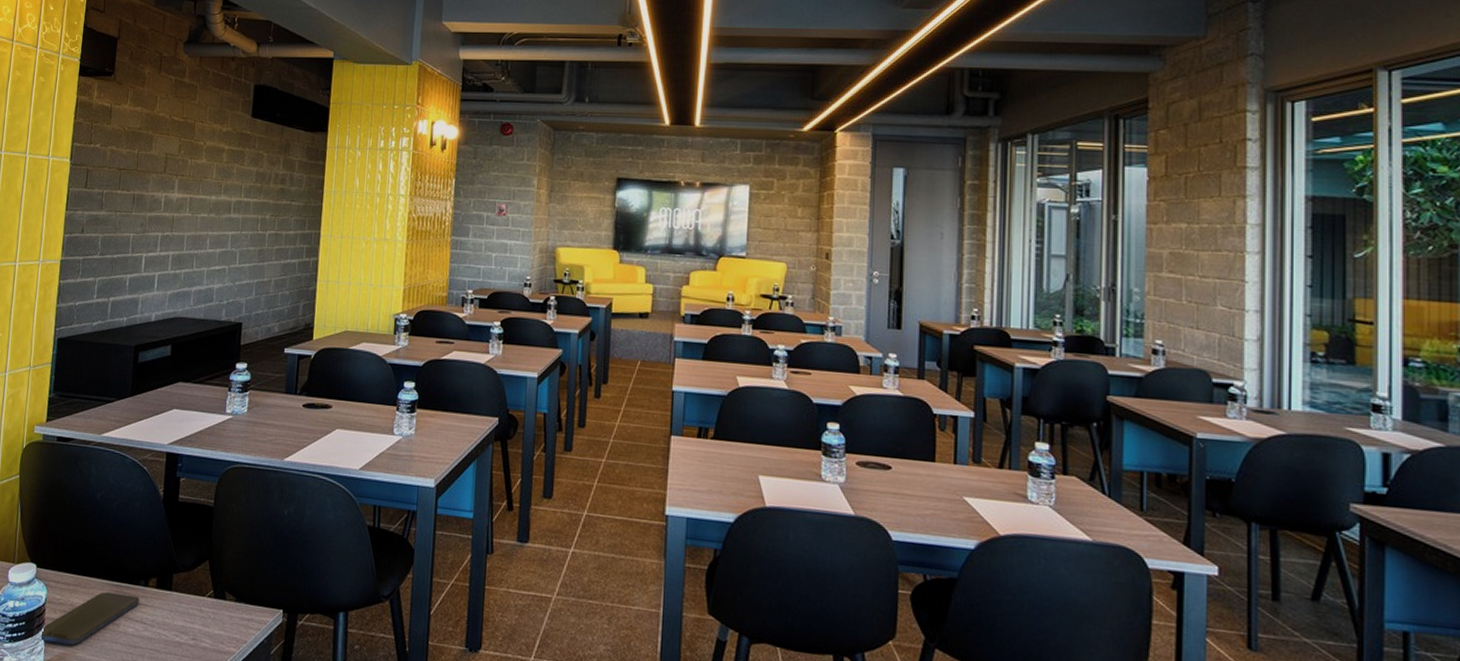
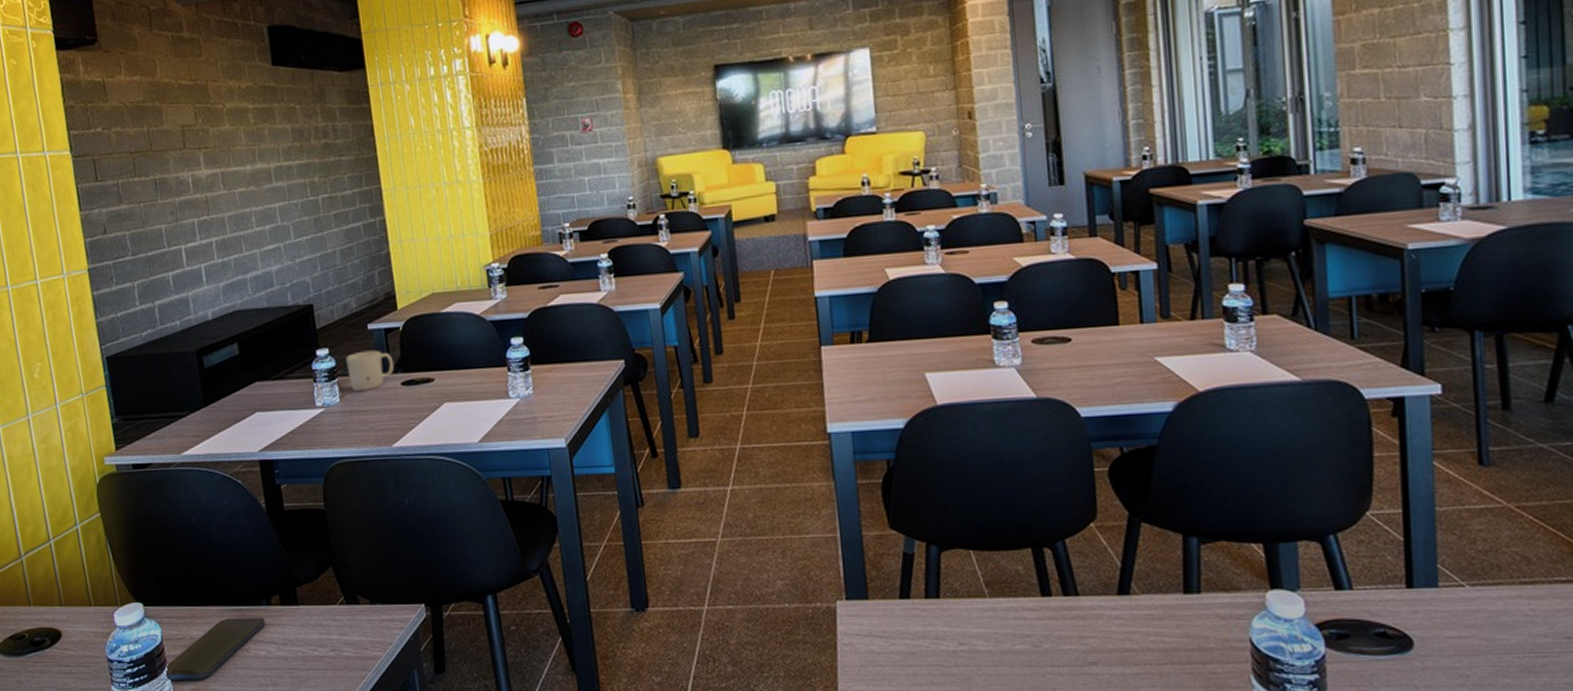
mug: none [258,371,301,407] -> present [345,350,395,391]

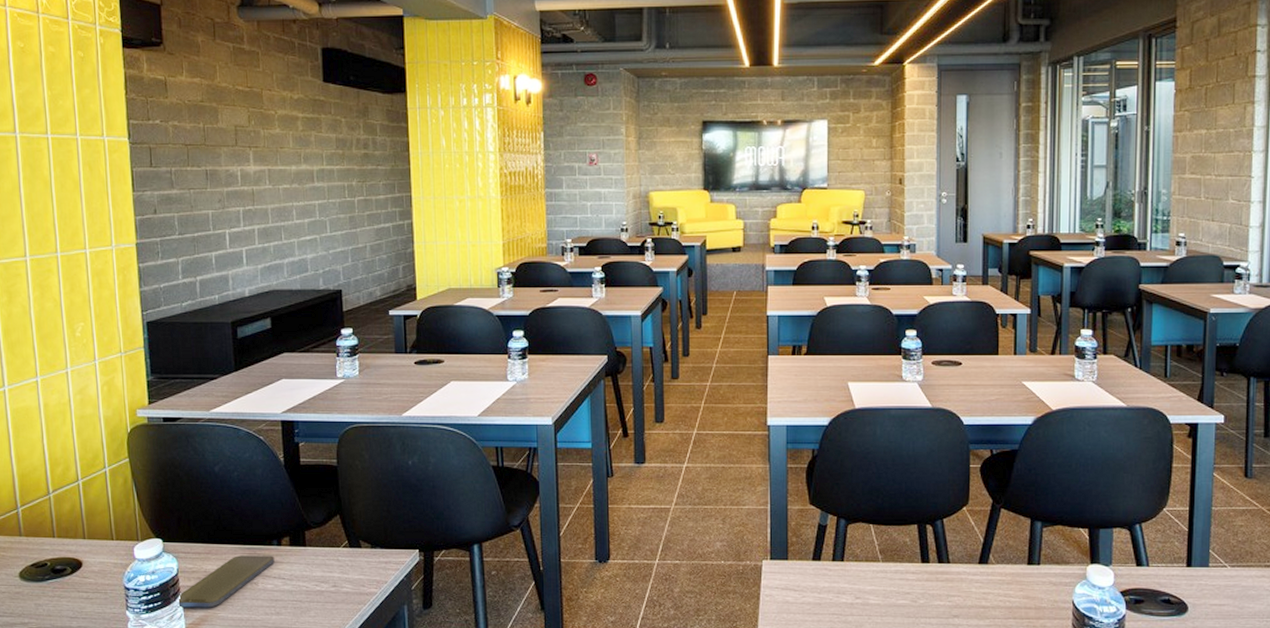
mug: present [345,350,395,391] -> none [367,333,410,366]

